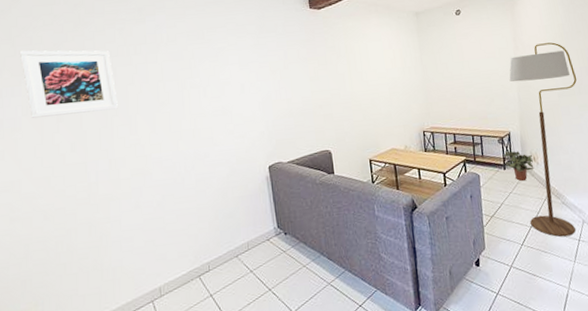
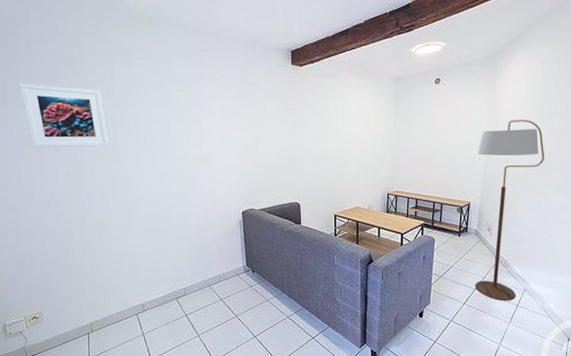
potted plant: present [504,151,534,181] -> none [460,220,487,248]

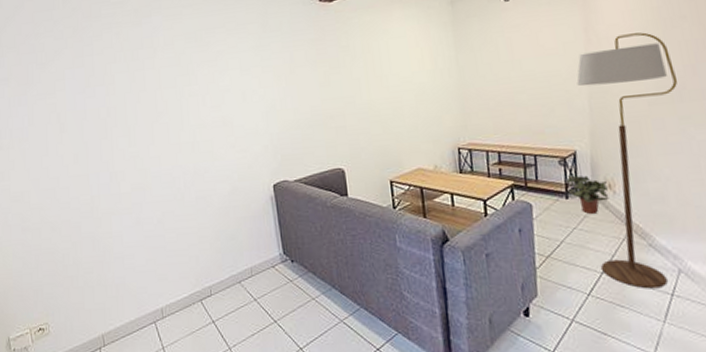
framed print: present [19,83,109,147] -> none [24,57,117,128]
potted plant: none [460,220,487,248] -> present [567,175,609,214]

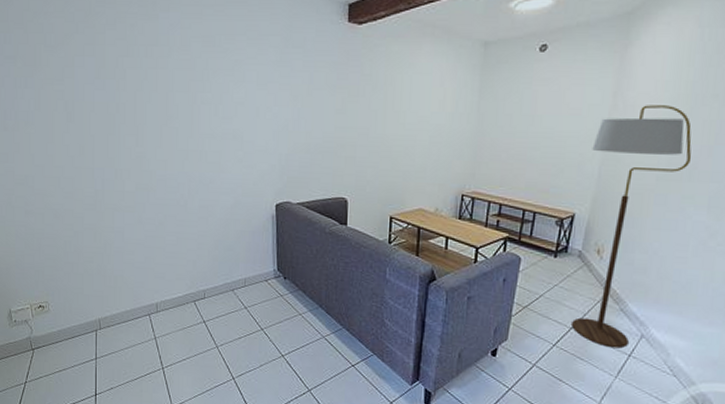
potted plant: present [567,175,609,214] -> none [557,236,597,275]

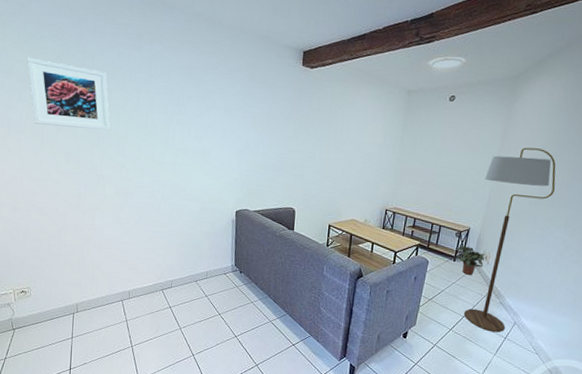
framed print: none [31,38,126,116] -> present [26,57,110,130]
potted plant: none [557,236,597,275] -> present [456,245,485,275]

